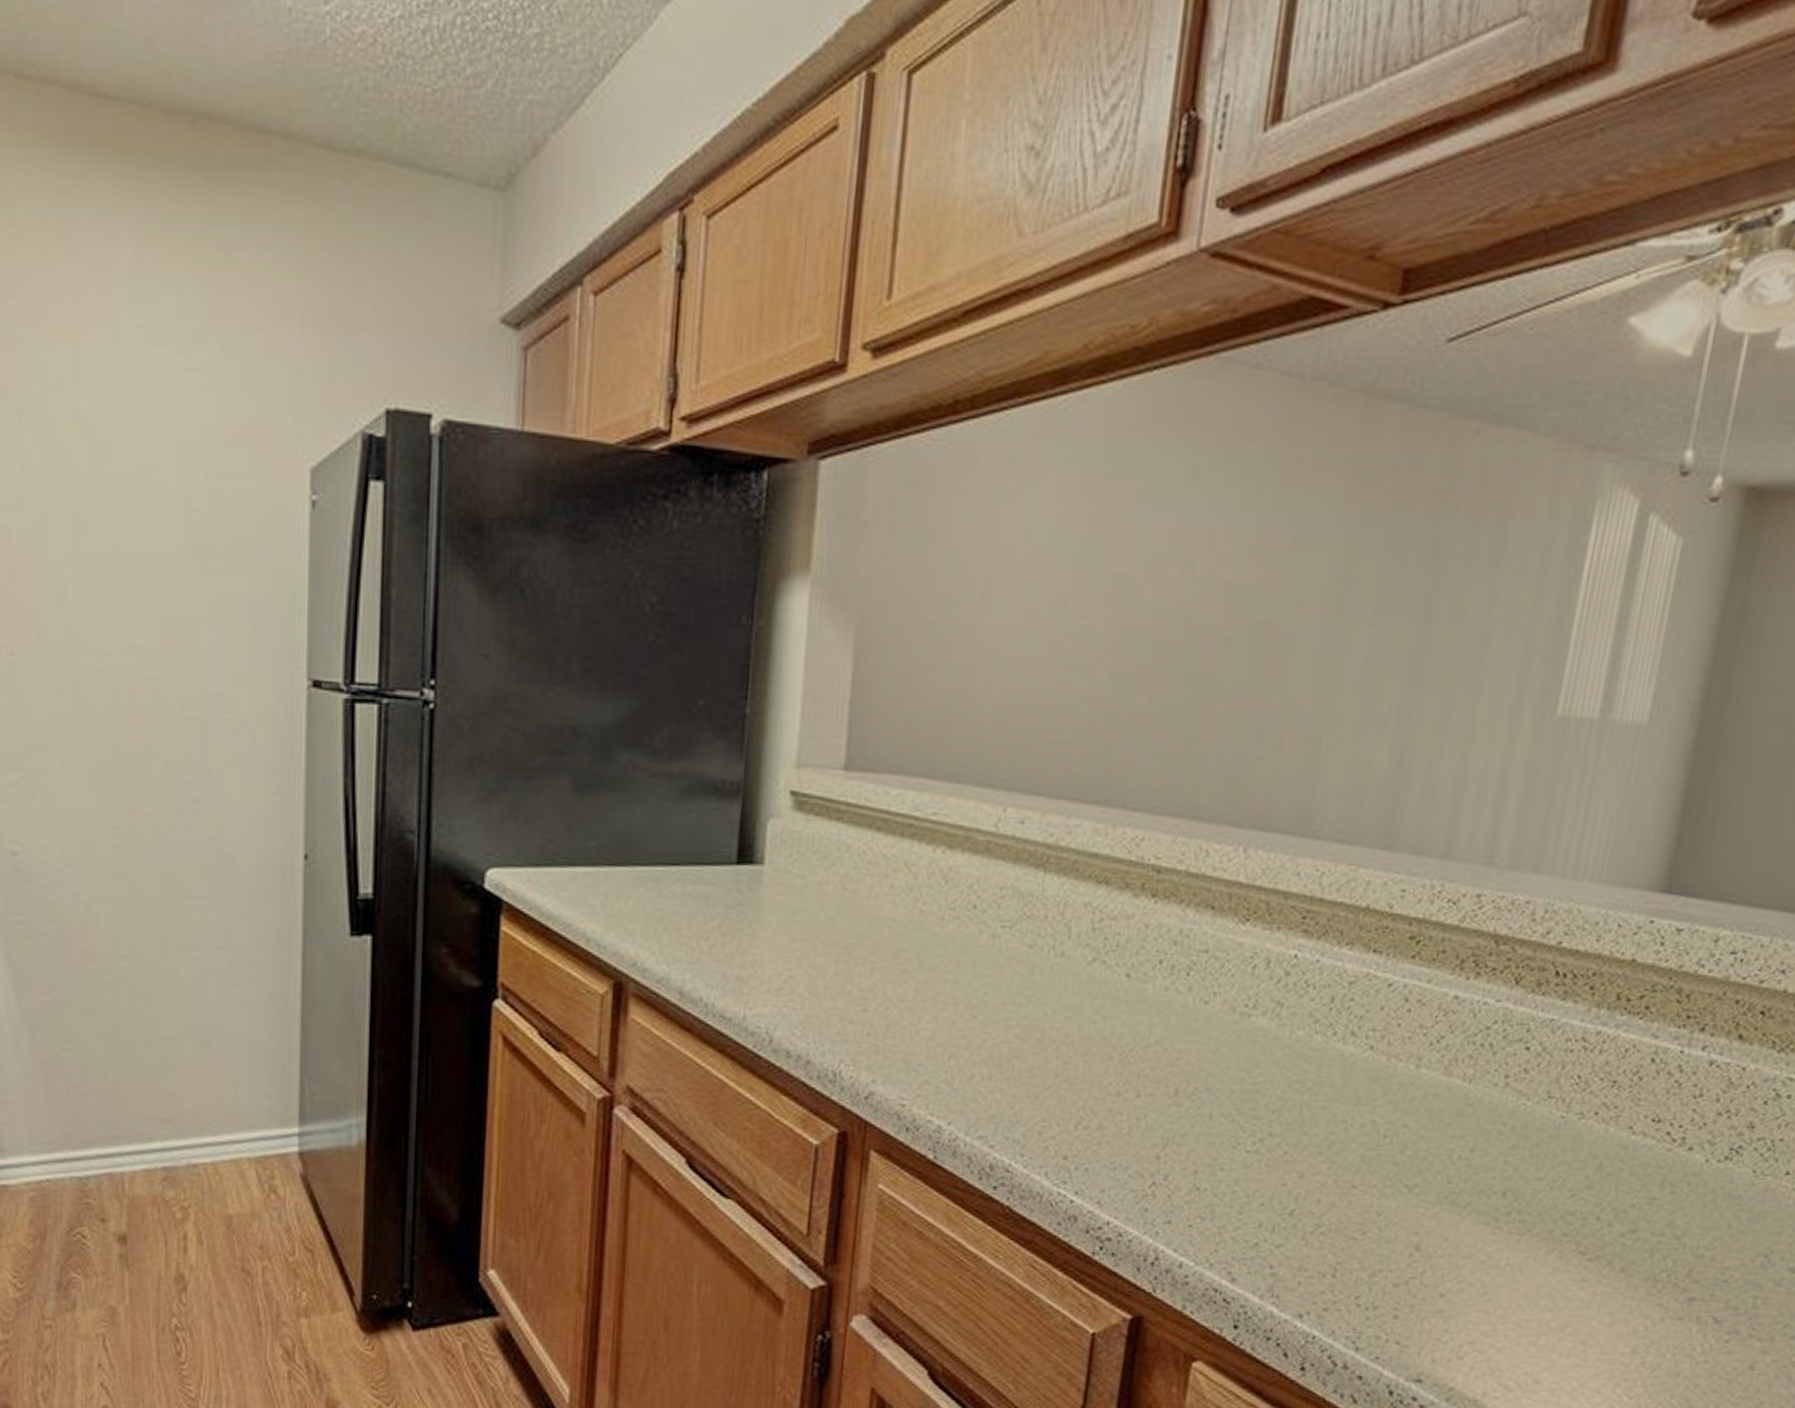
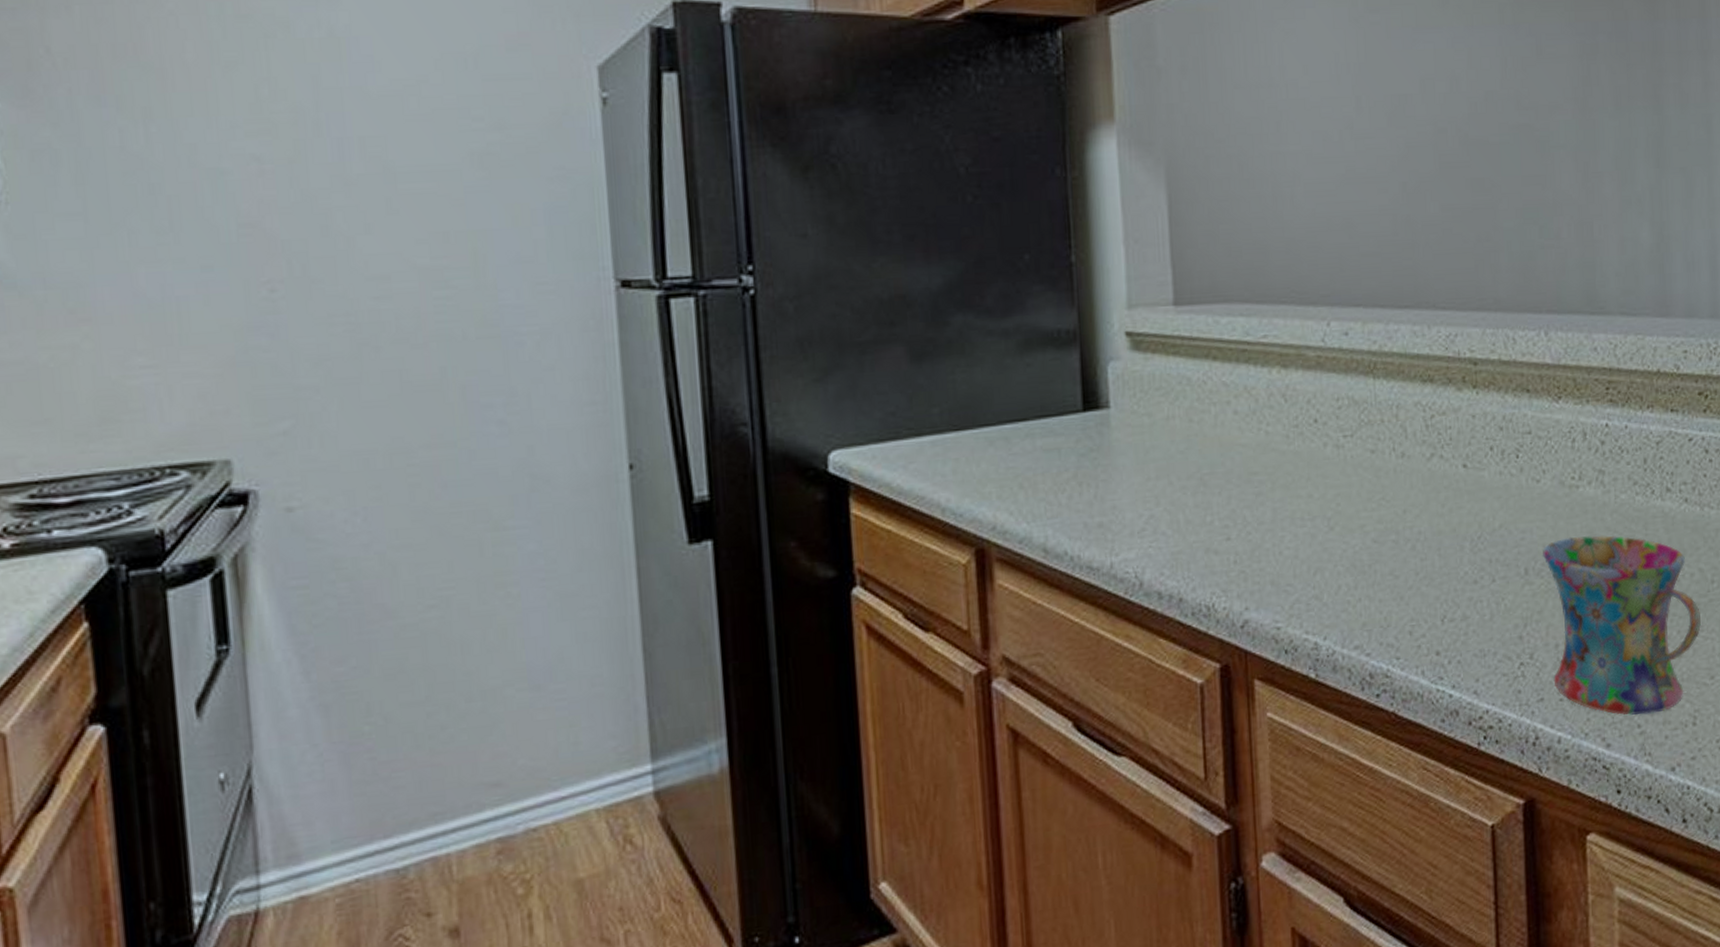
mug: none [1185,1065,1364,1258] -> present [1542,535,1701,715]

